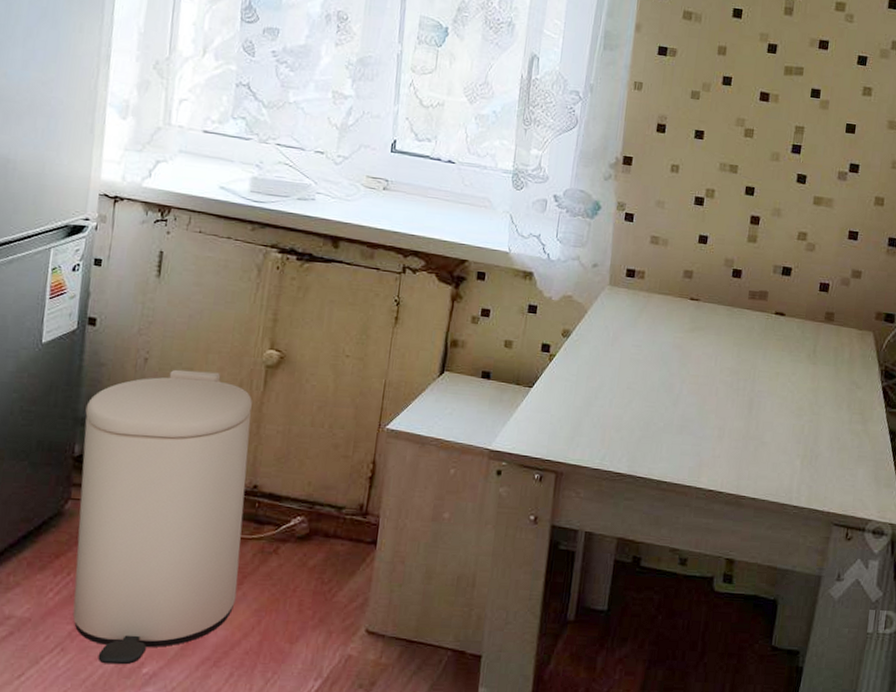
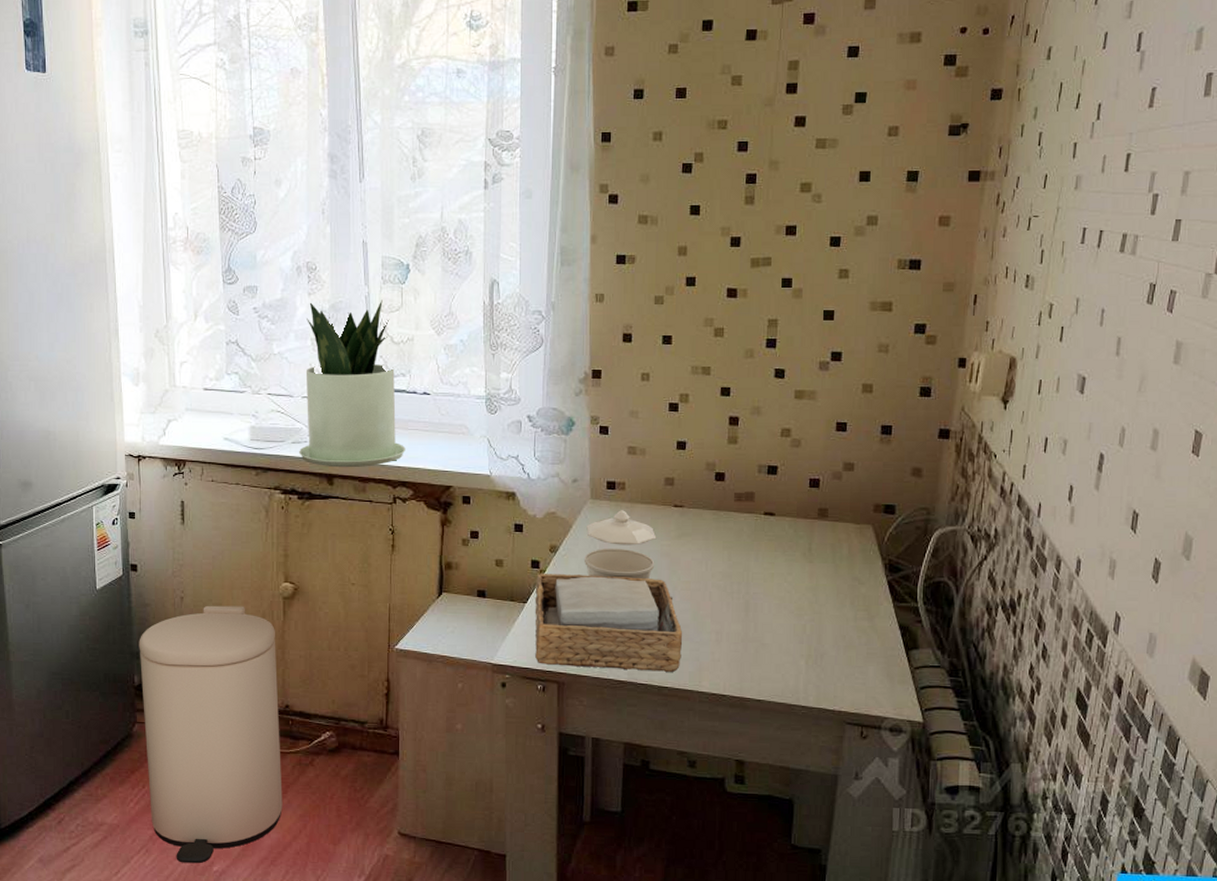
planter: none [303,53,423,233] -> present [298,300,406,468]
napkin holder: none [535,358,686,467] -> present [535,574,682,672]
sugar bowl: none [595,299,671,371] -> present [583,510,657,580]

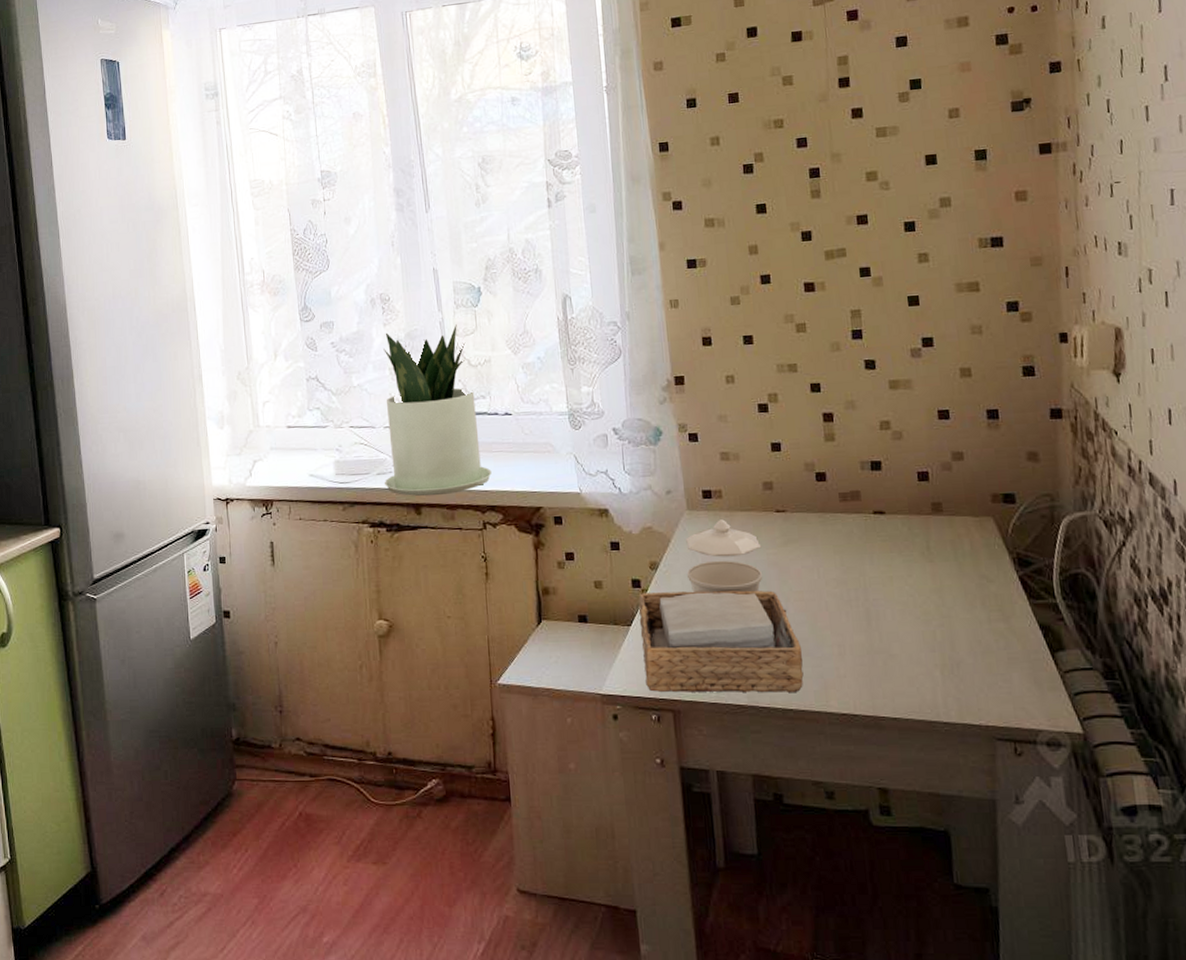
pedal bin: present [139,605,283,864] -> none [235,648,392,935]

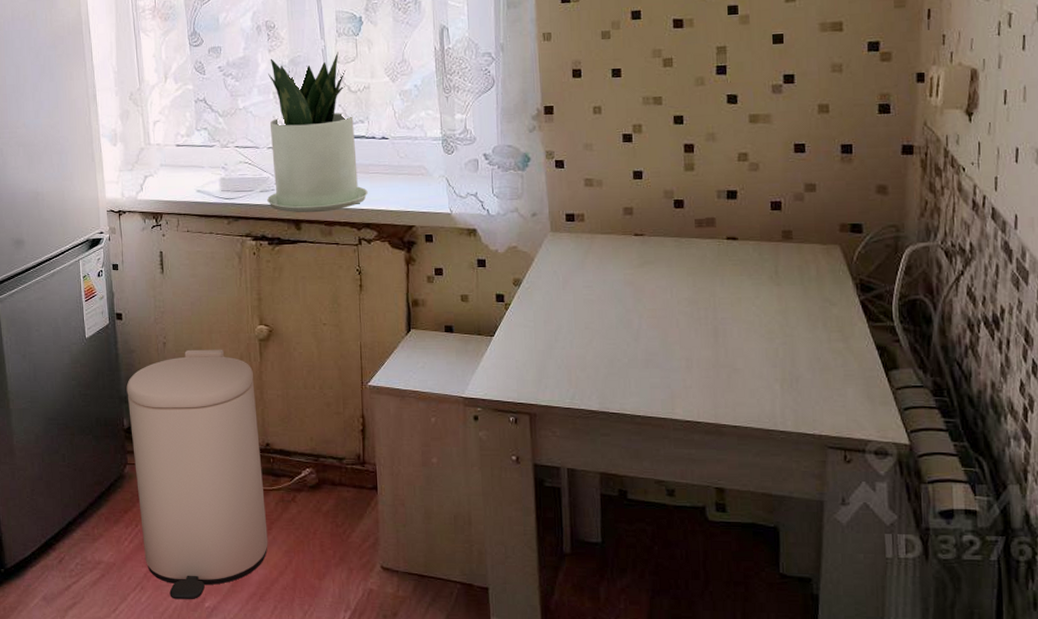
pedal bin: none [235,648,392,935] -> present [126,349,268,600]
napkin holder: present [638,590,804,693] -> none [501,306,652,400]
sugar bowl: present [686,519,763,593] -> none [547,241,619,309]

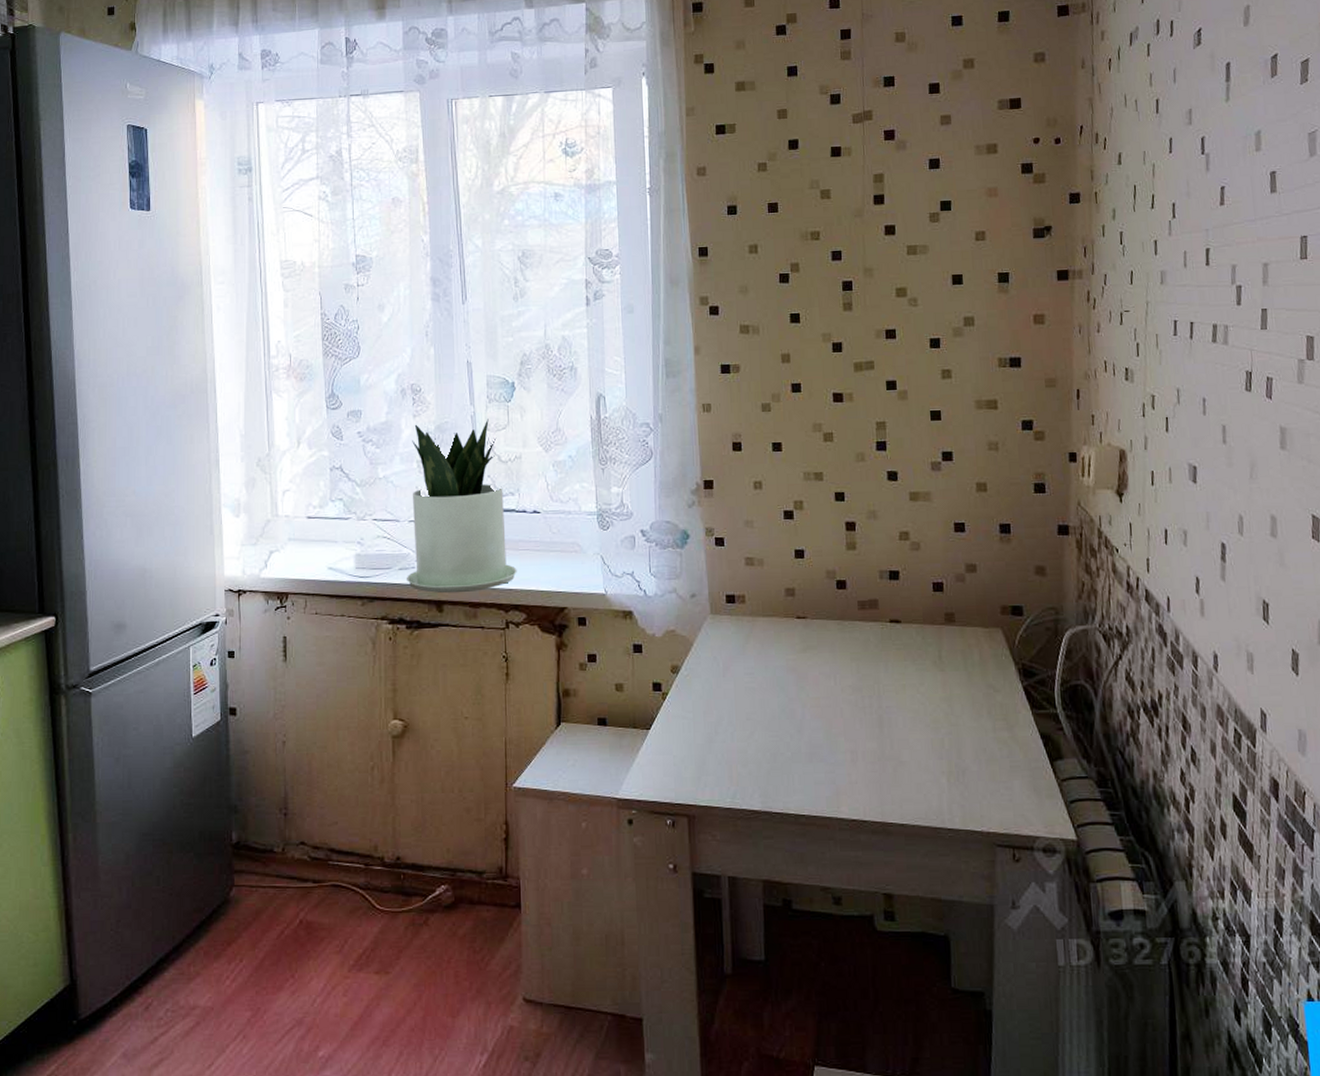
pedal bin: present [126,349,268,600] -> none [237,748,395,1049]

